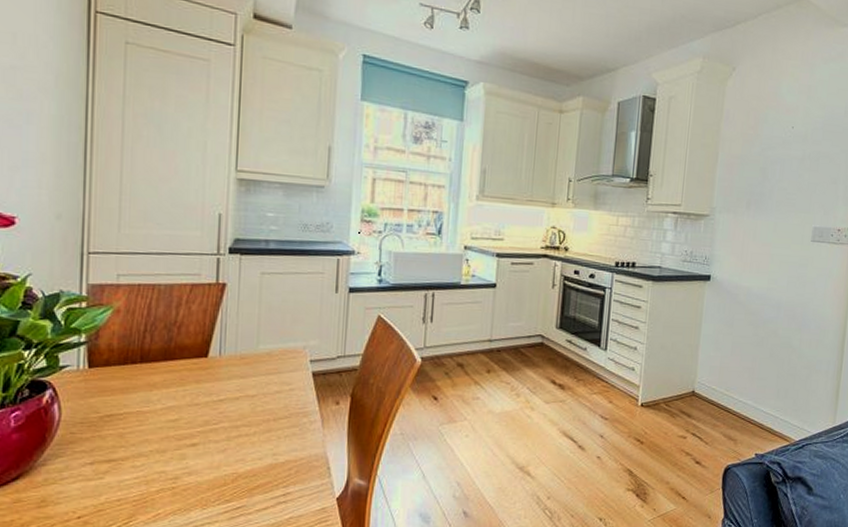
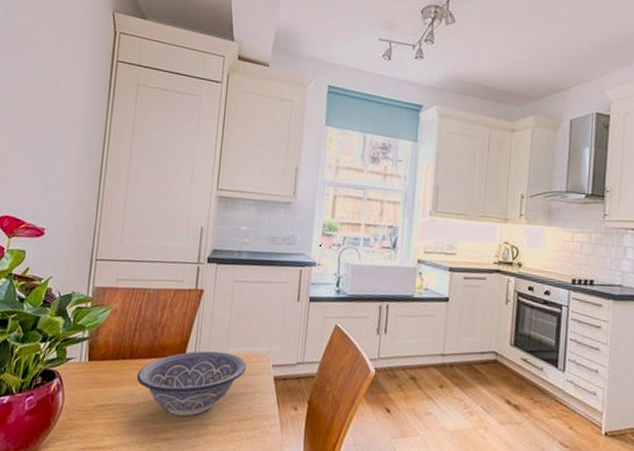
decorative bowl: none [150,349,281,419] -> present [136,351,247,416]

